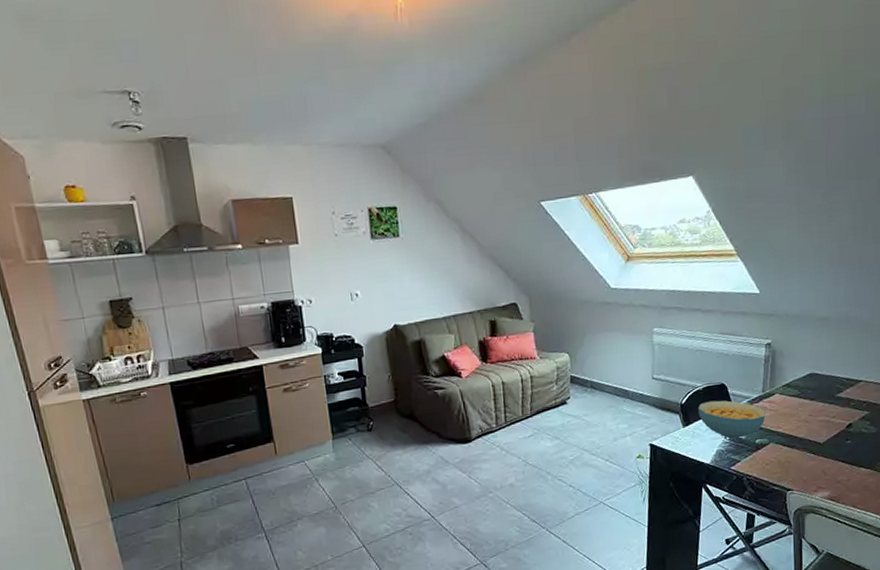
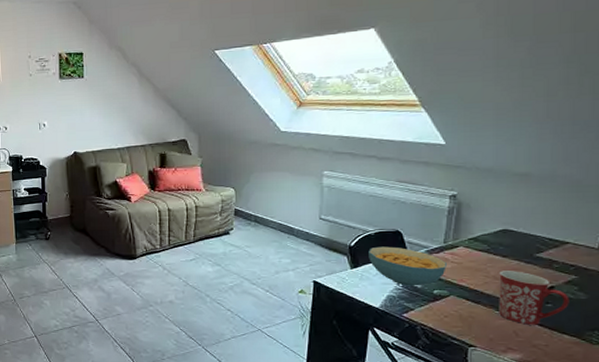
mug: none [809,412,864,463] -> present [499,271,569,325]

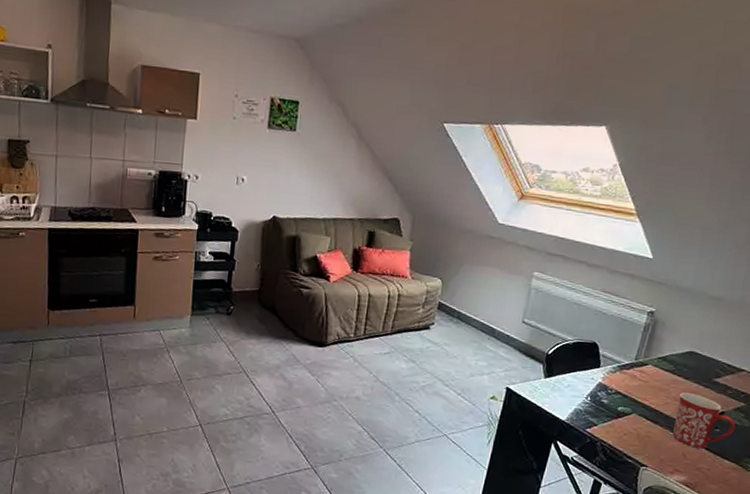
cereal bowl: present [368,246,447,286] -> none [563,357,635,402]

